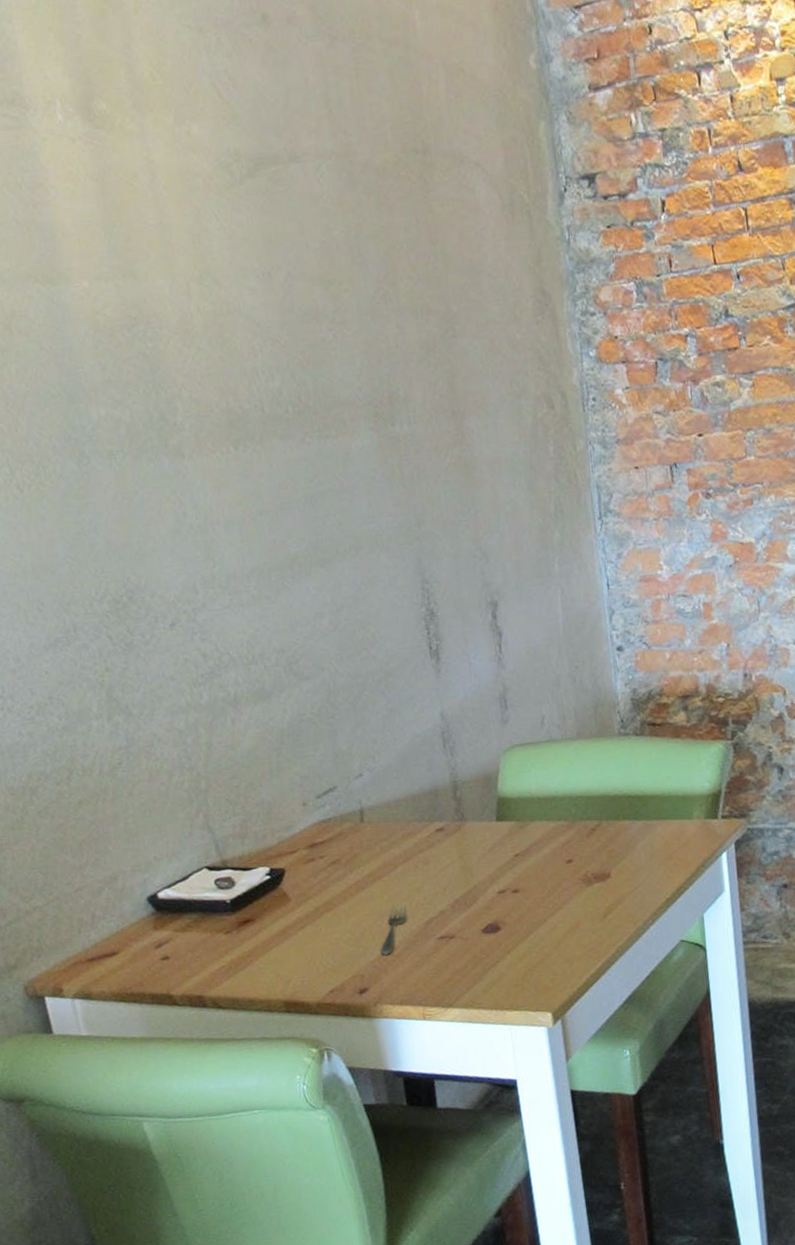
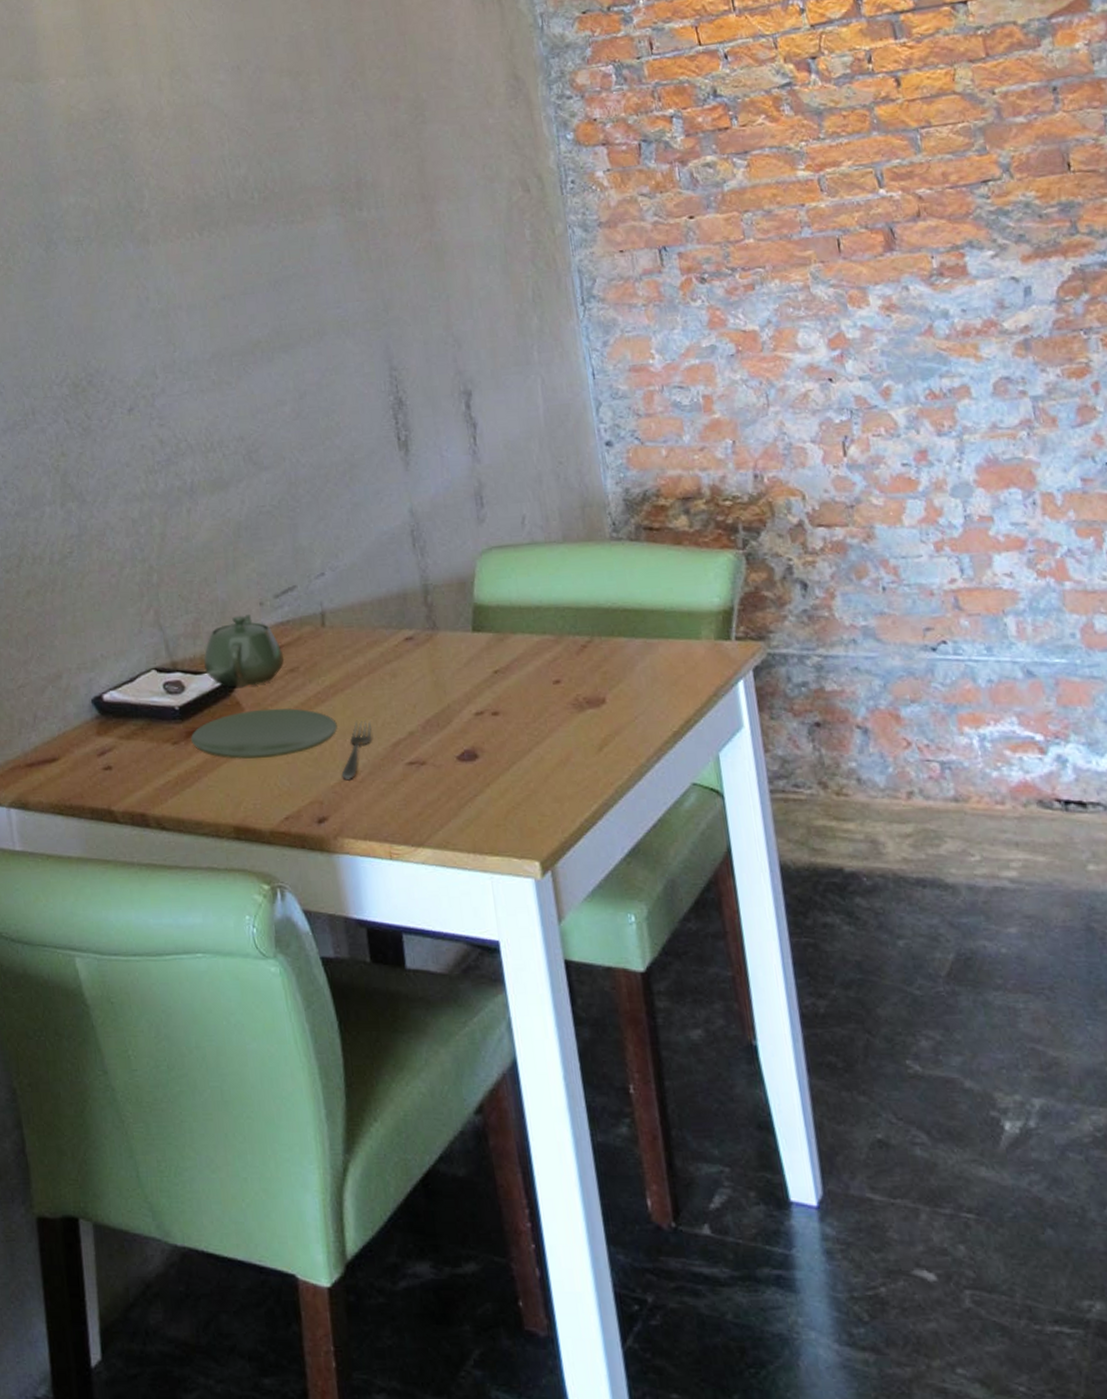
plate: none [242,896,376,944] -> present [191,708,337,759]
teapot: none [251,813,327,880] -> present [203,613,285,687]

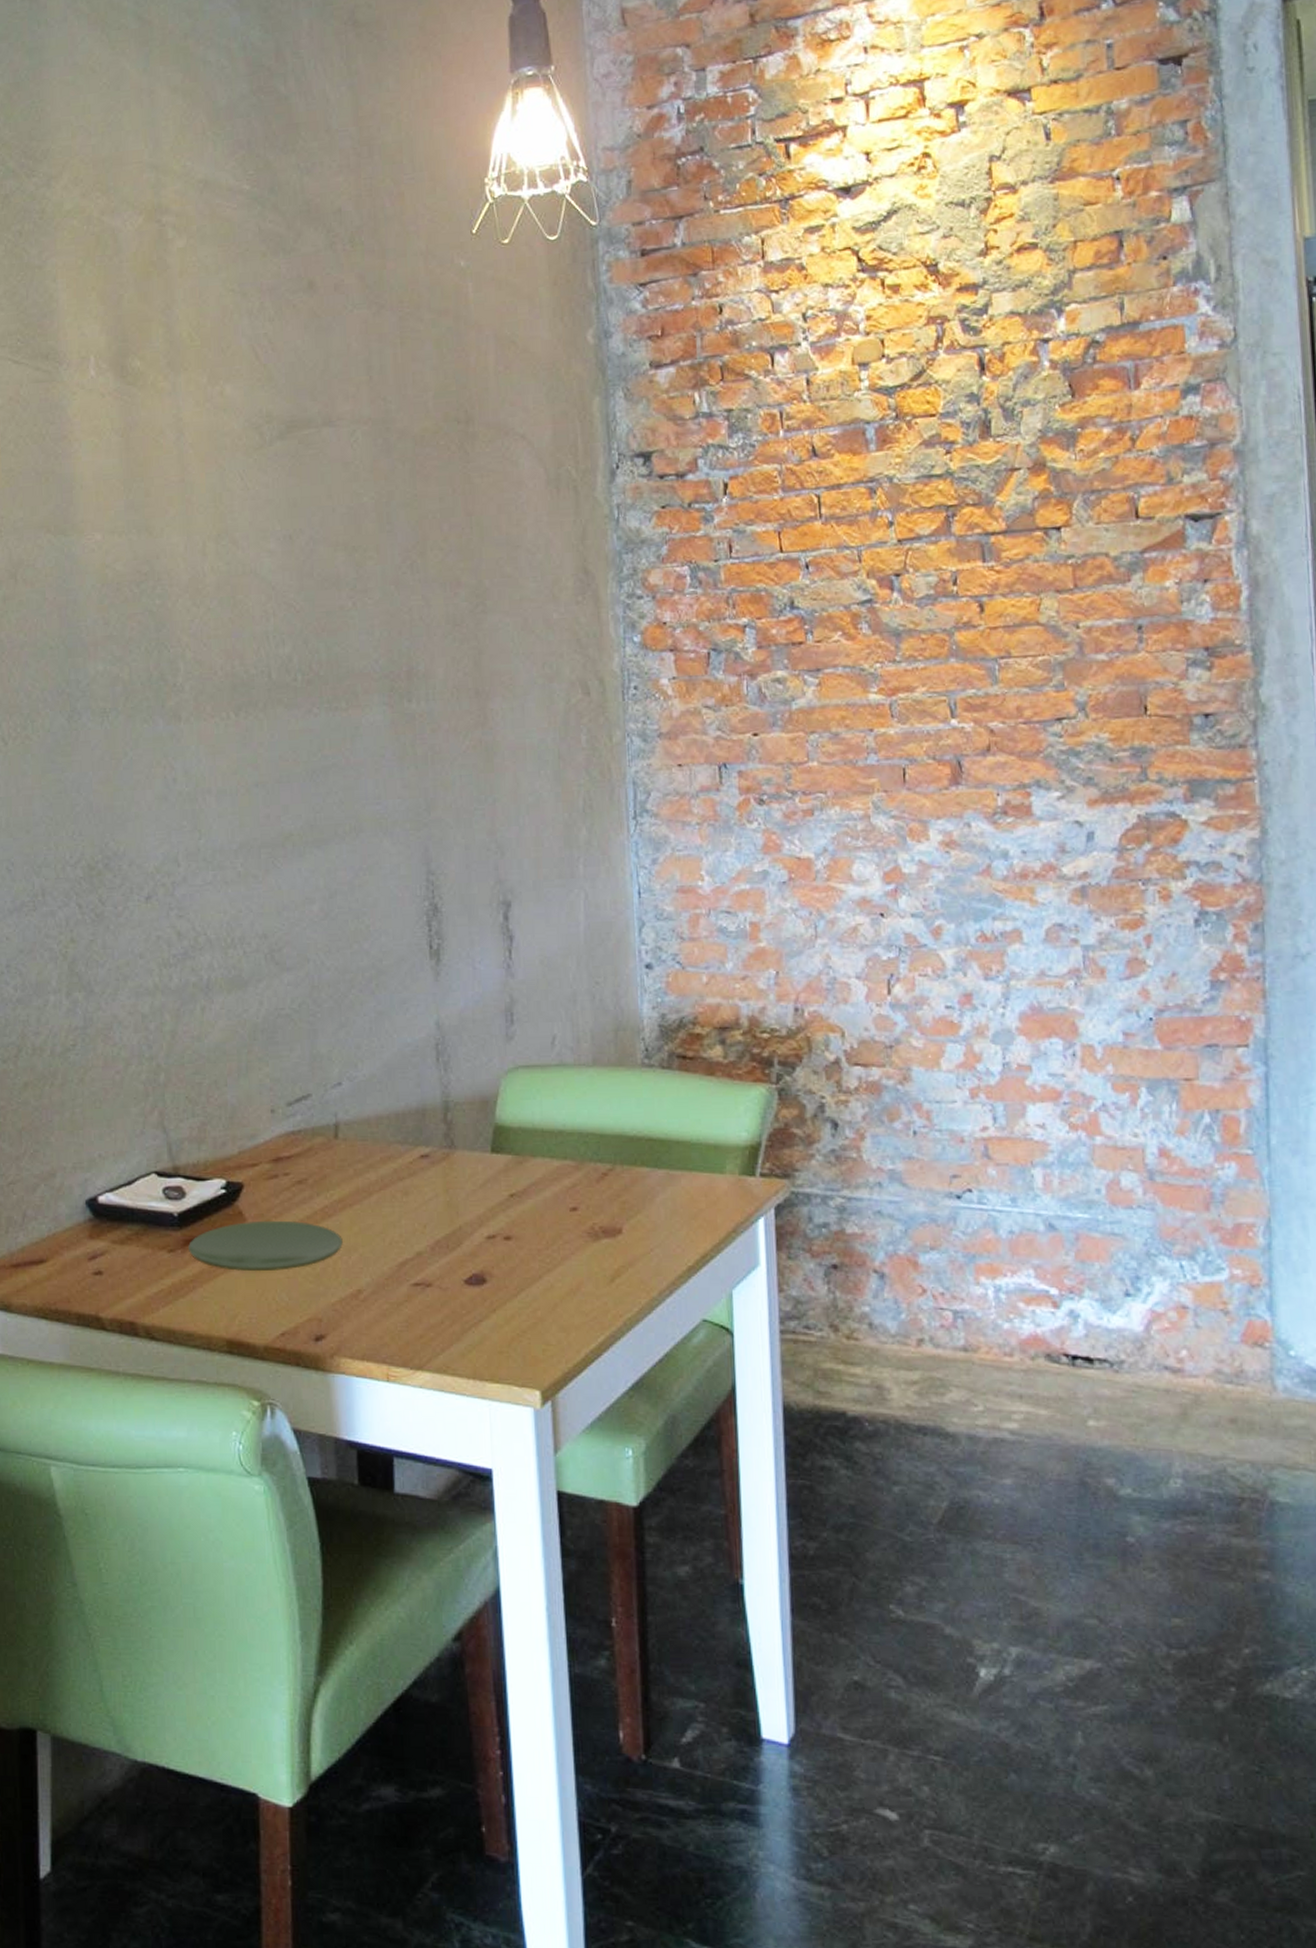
teapot: present [203,613,285,687] -> none [207,1120,293,1196]
fork: present [341,720,373,780] -> none [343,1237,379,1298]

